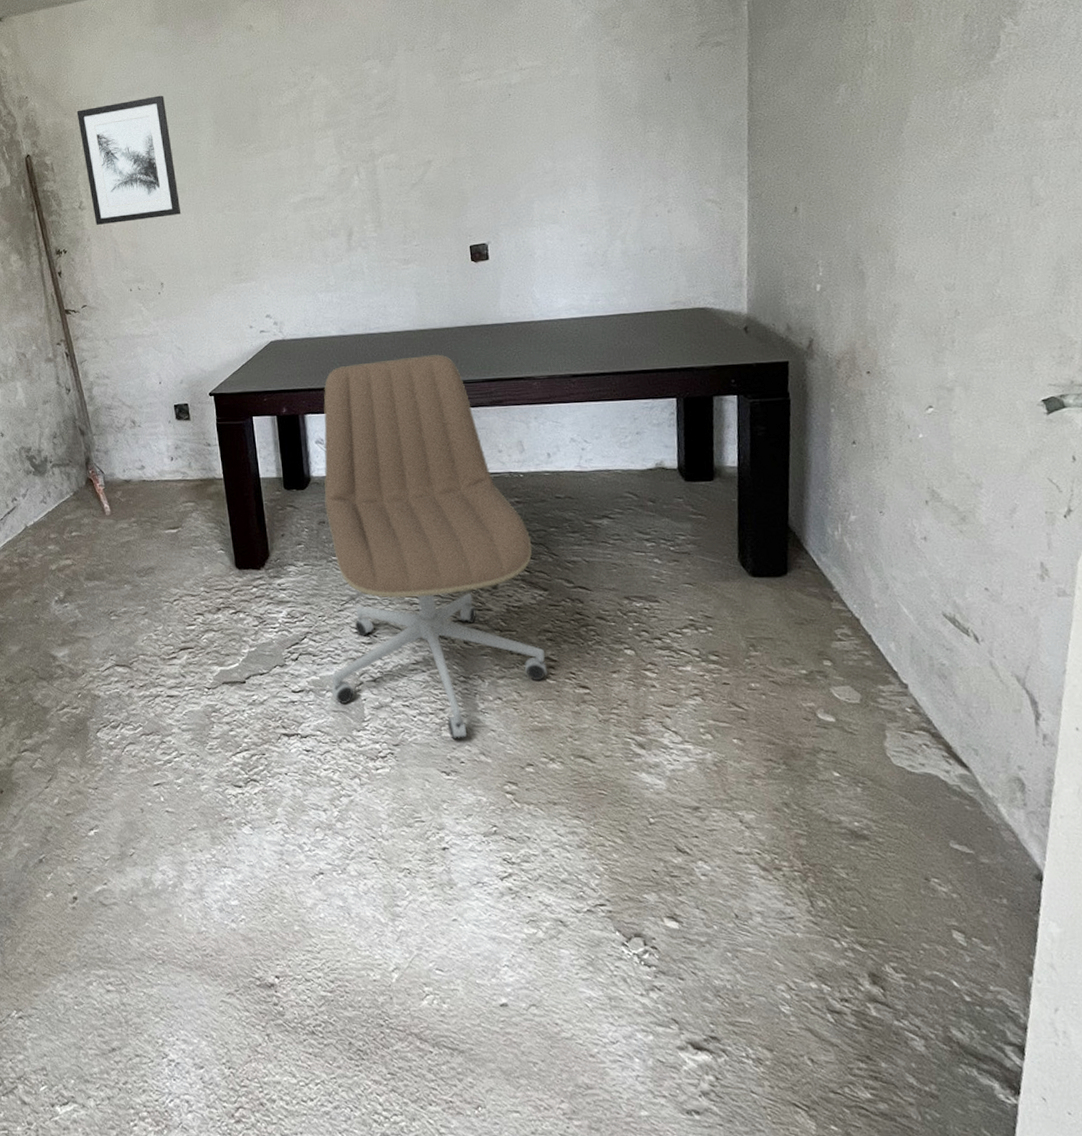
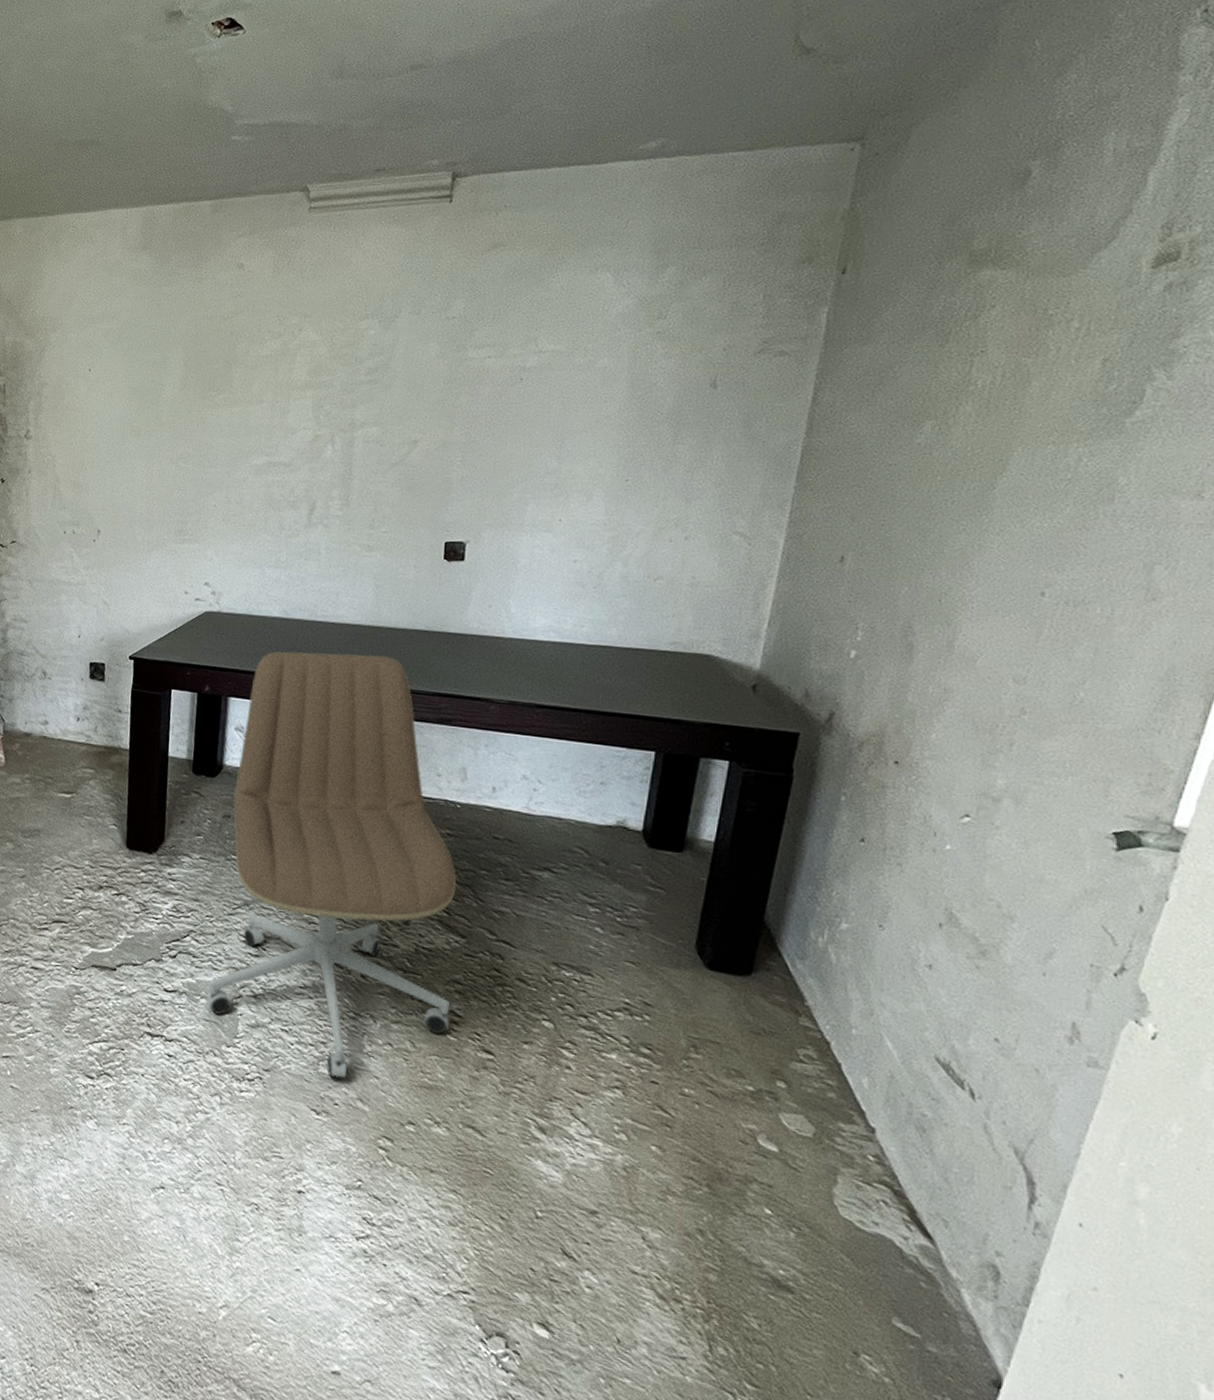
wall art: present [76,95,182,225] -> none [39,327,135,460]

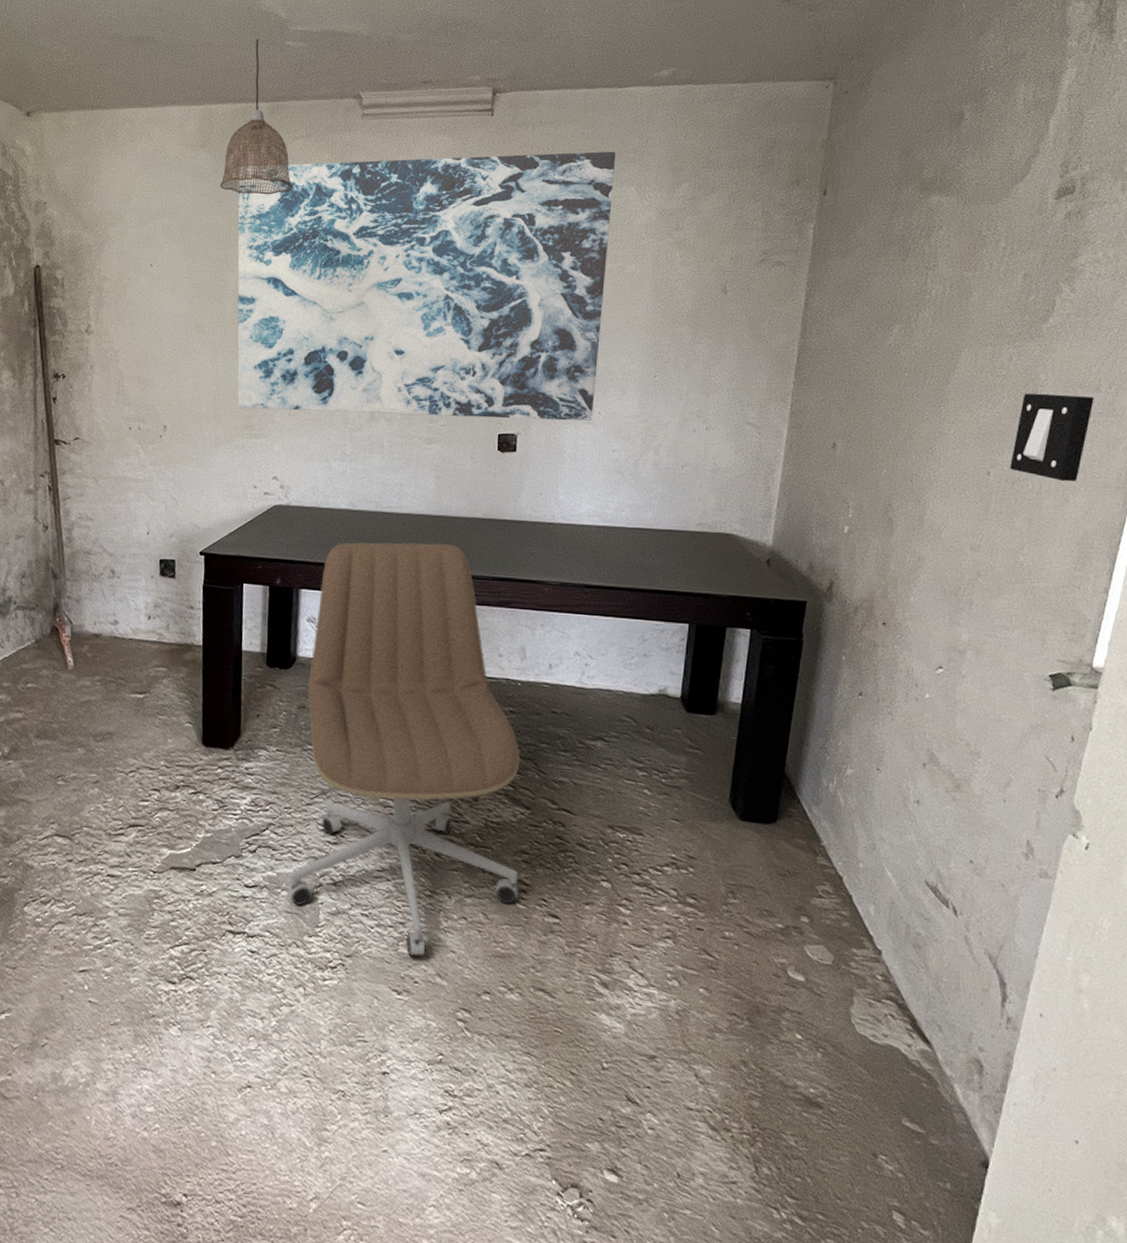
pendant lamp: none [160,135,234,296] -> present [220,38,293,195]
wall art: none [171,234,590,529] -> present [237,151,615,421]
light switch: none [1072,500,1193,606] -> present [1010,393,1094,482]

